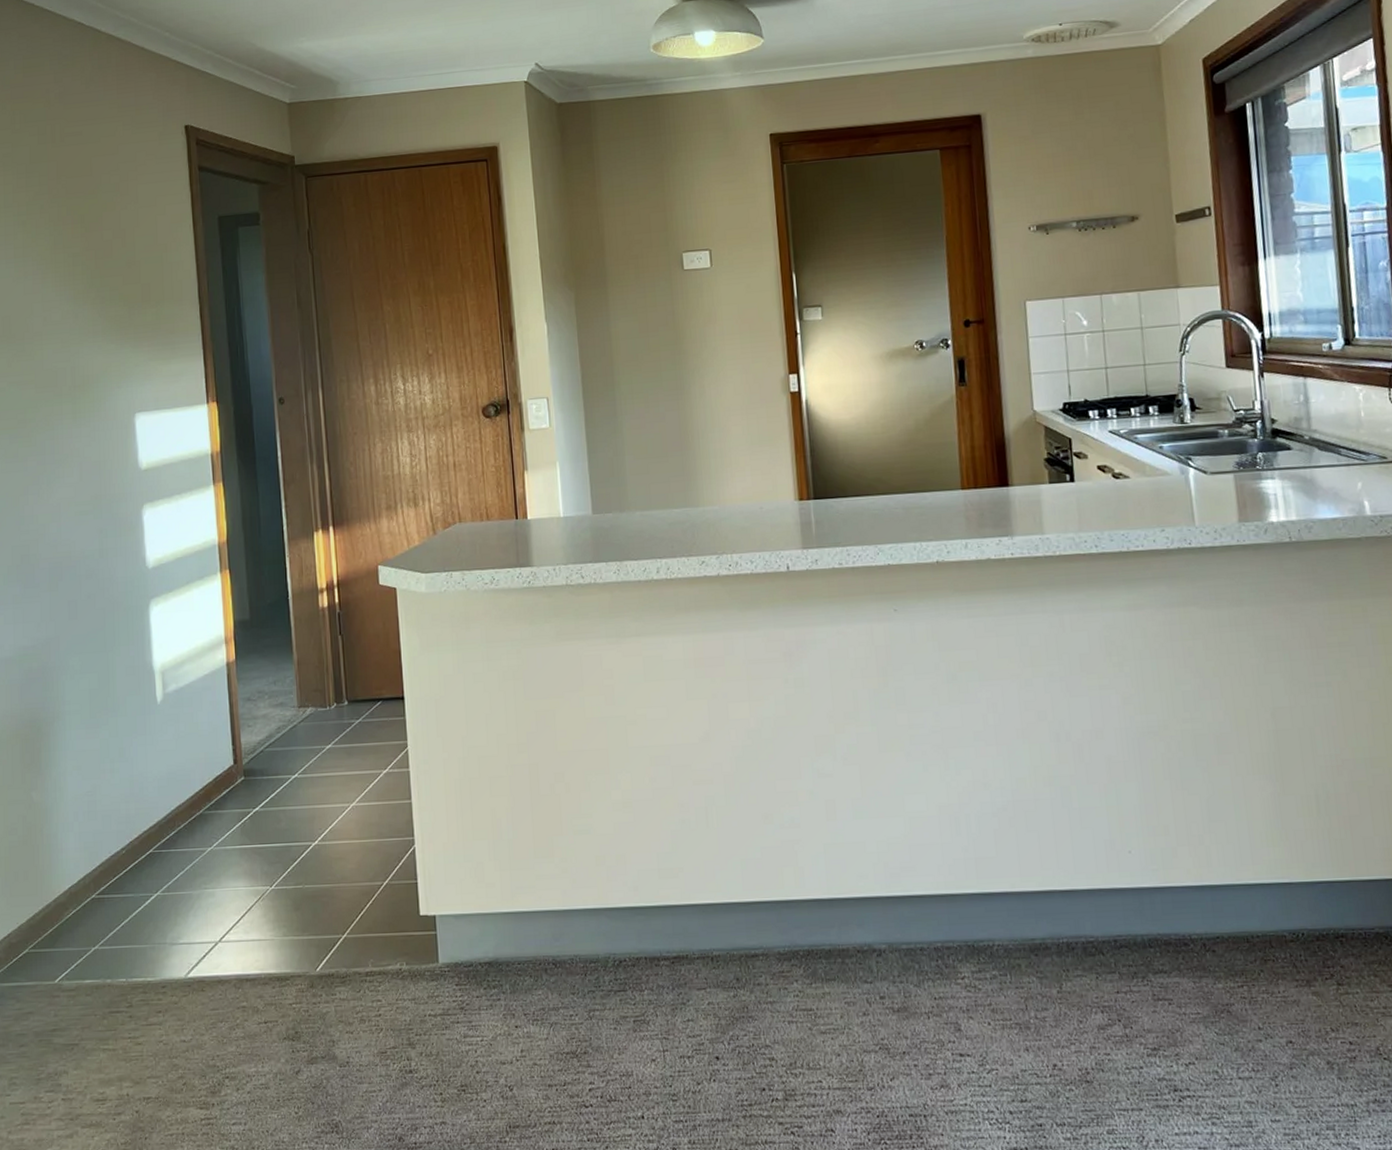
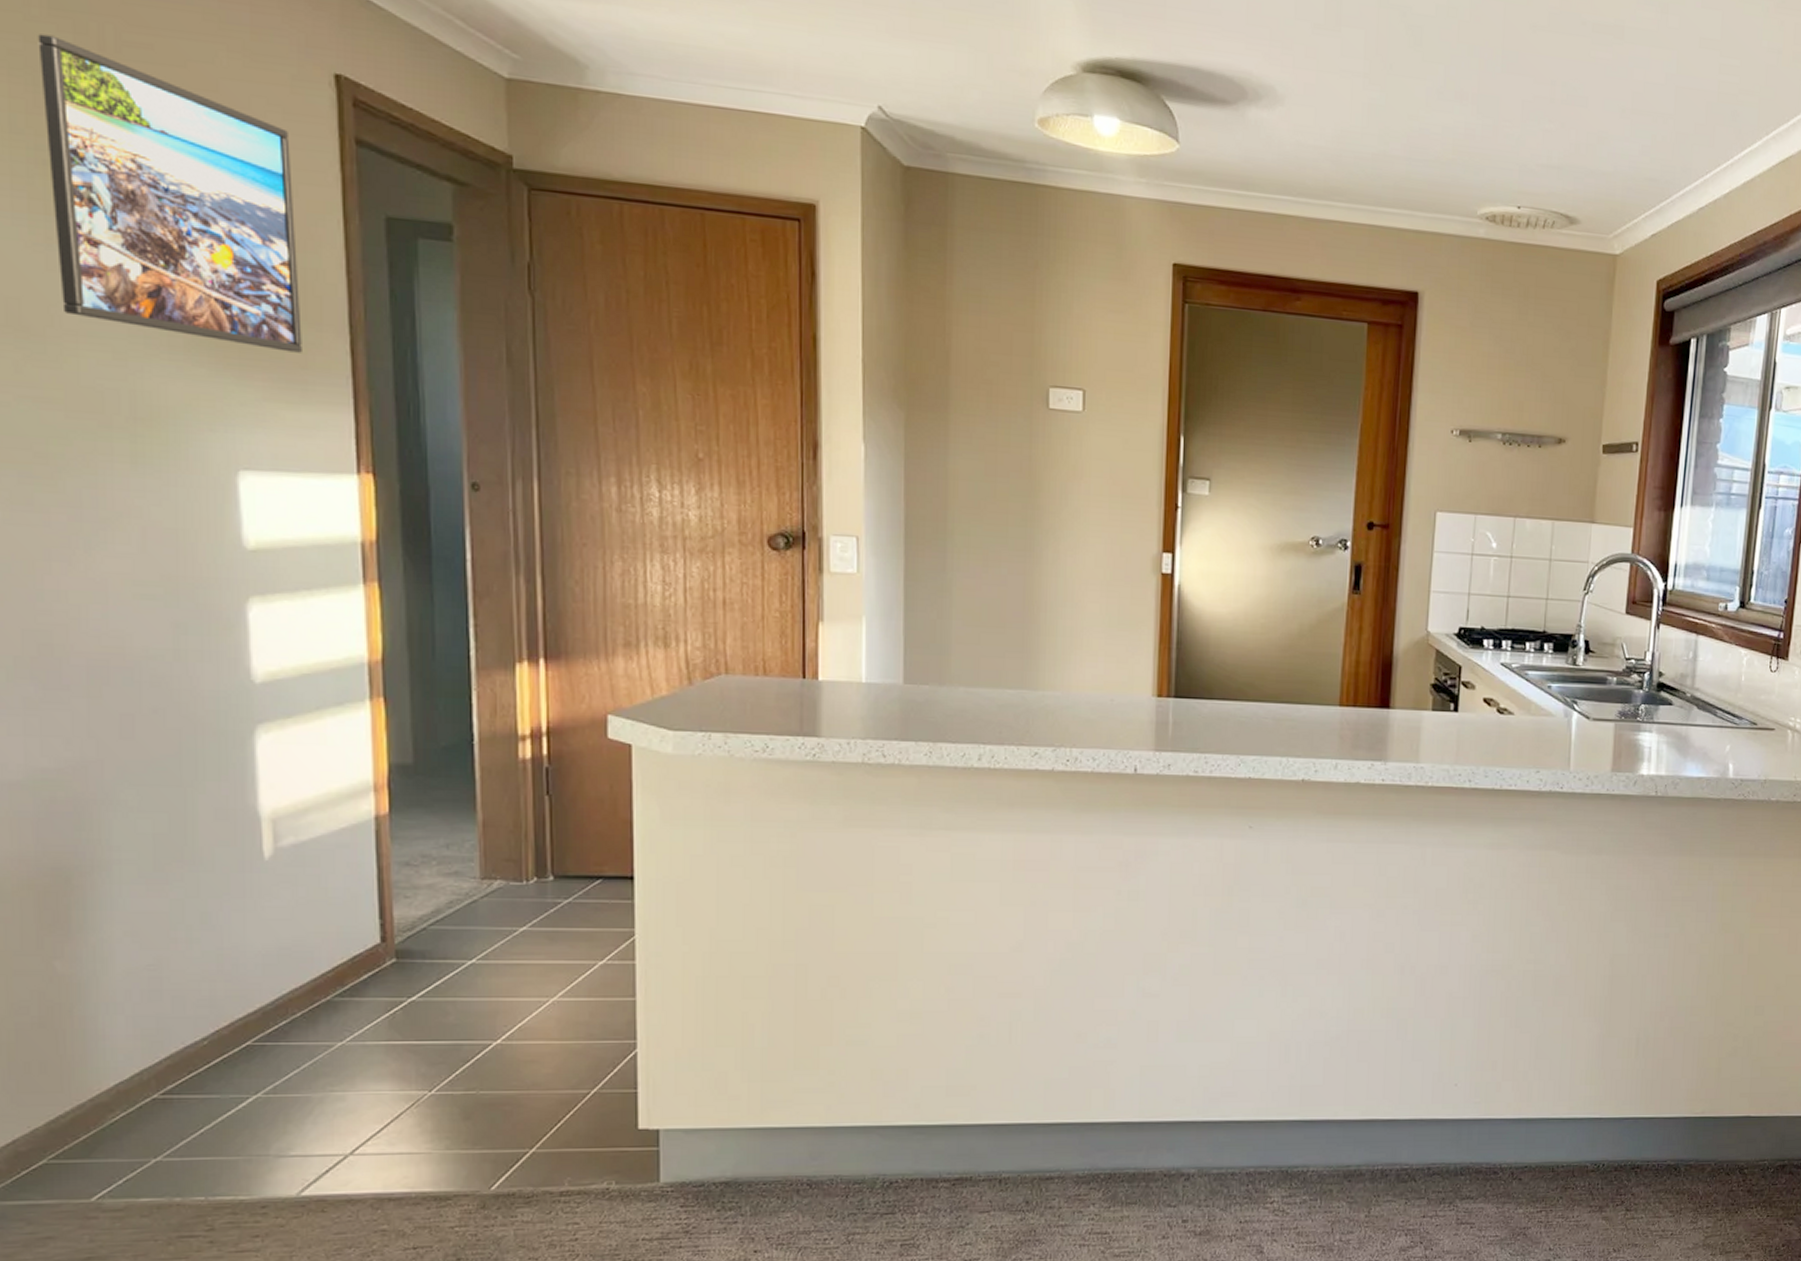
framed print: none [19,139,171,324] -> present [38,34,302,353]

